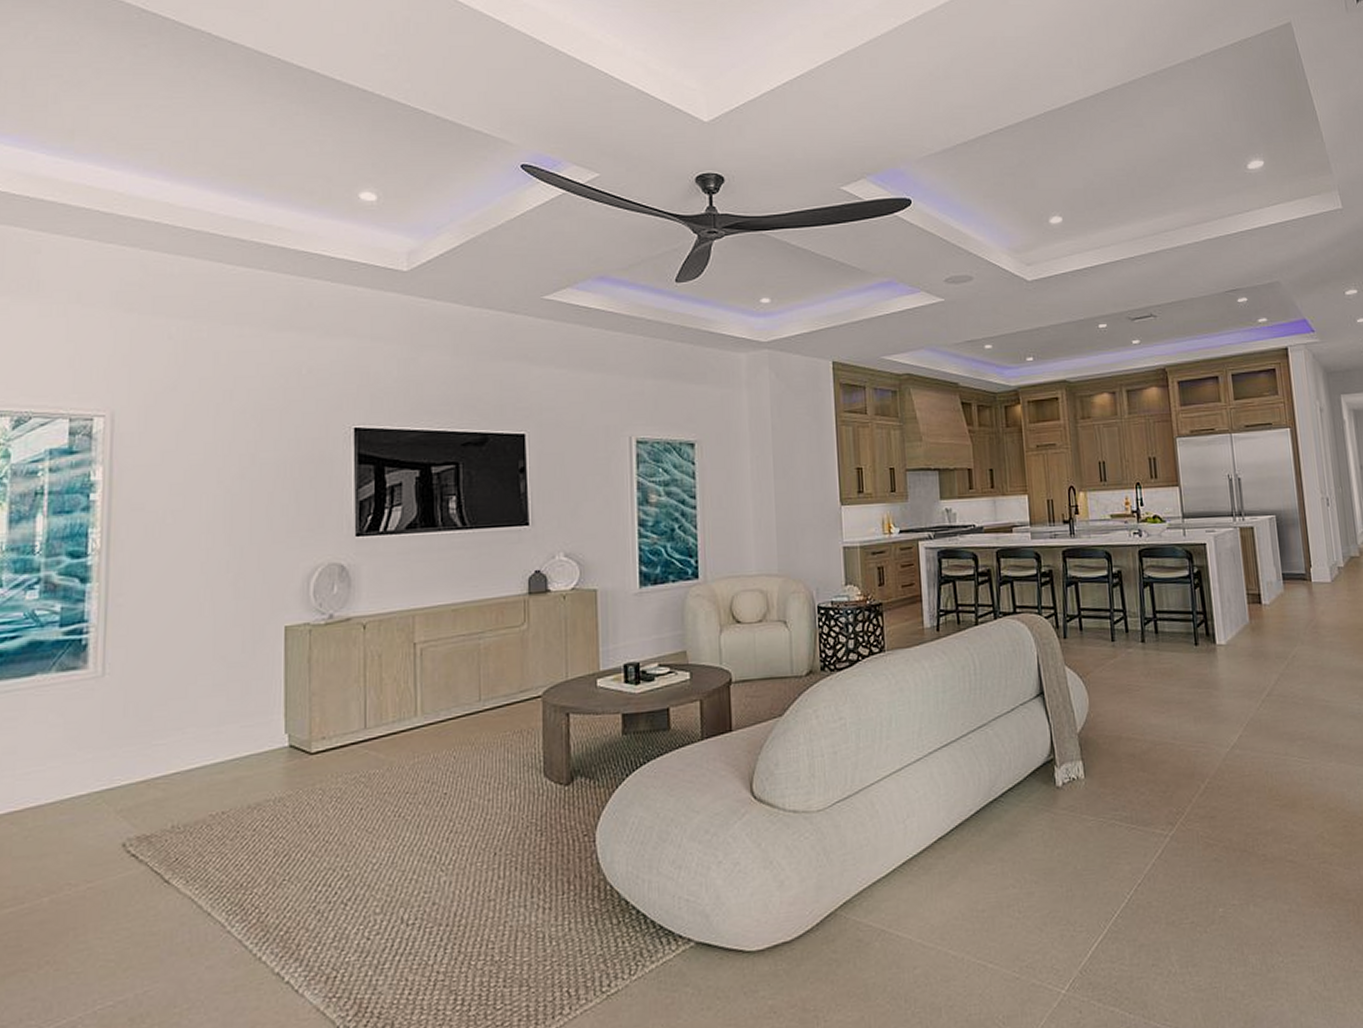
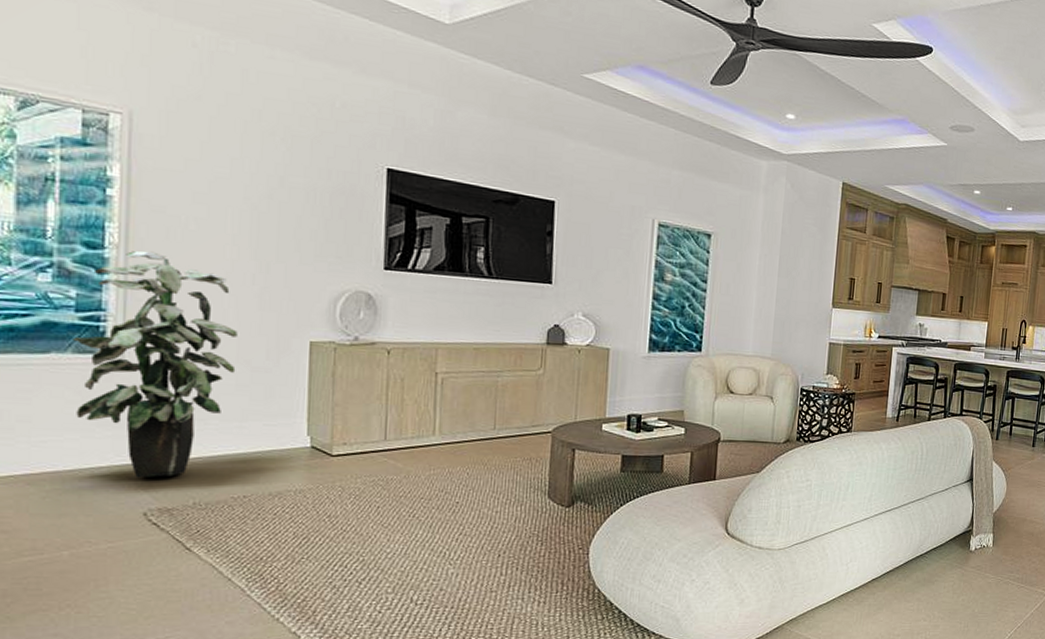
indoor plant: none [57,552,213,804] -> present [73,250,238,478]

